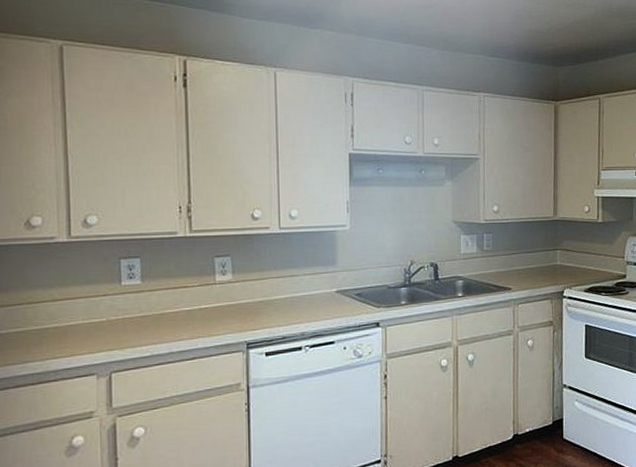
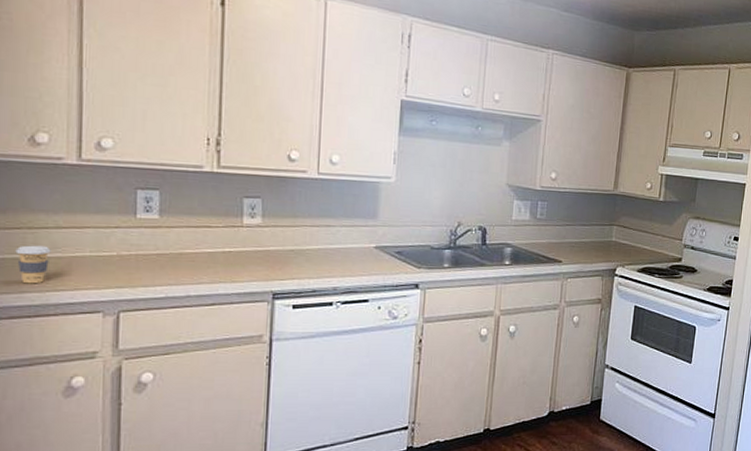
coffee cup: none [18,318,49,354] -> present [15,245,51,284]

